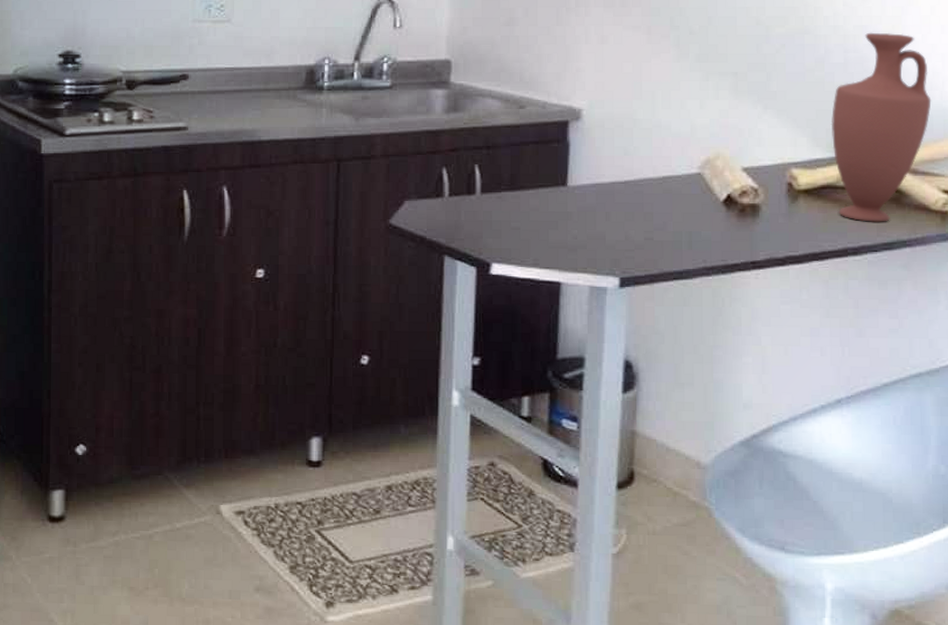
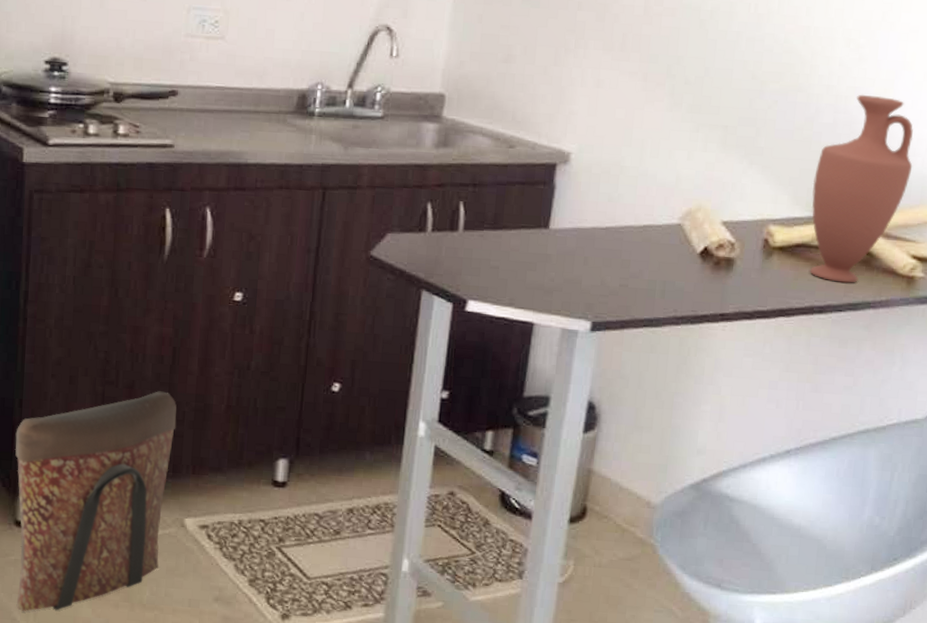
shopping bag: none [45,374,206,612] -> present [14,391,177,611]

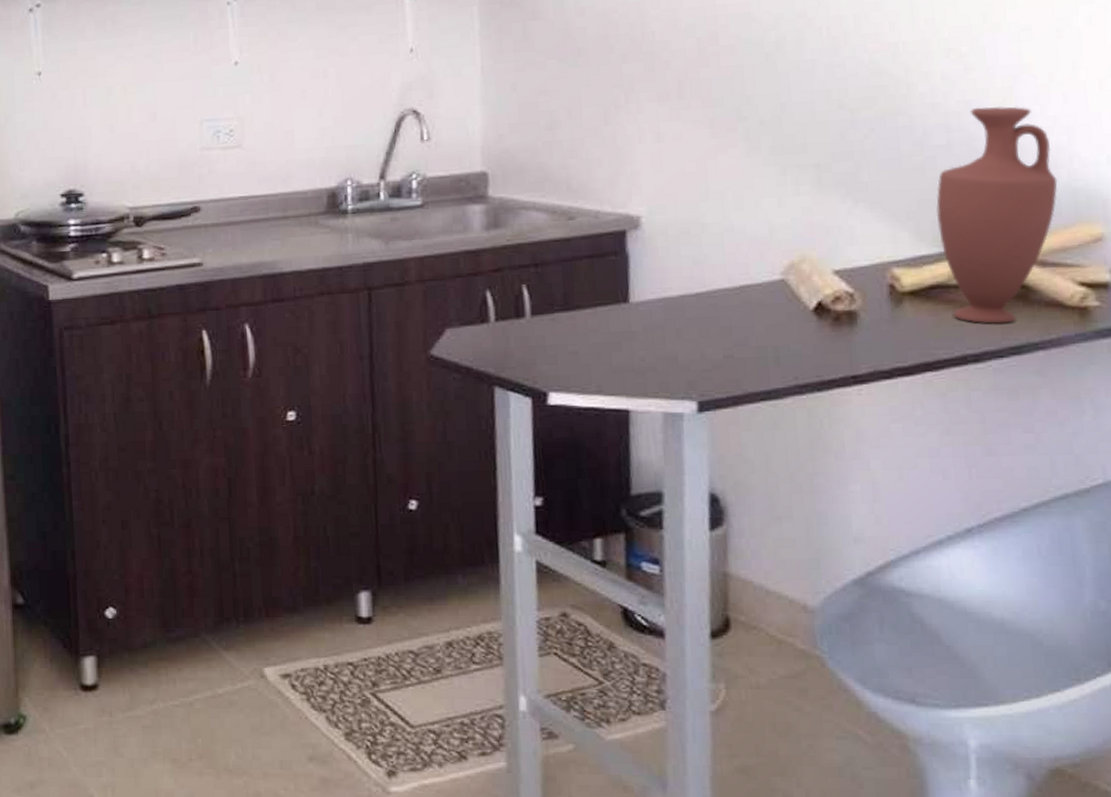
shopping bag: present [14,391,177,611] -> none [71,528,242,786]

